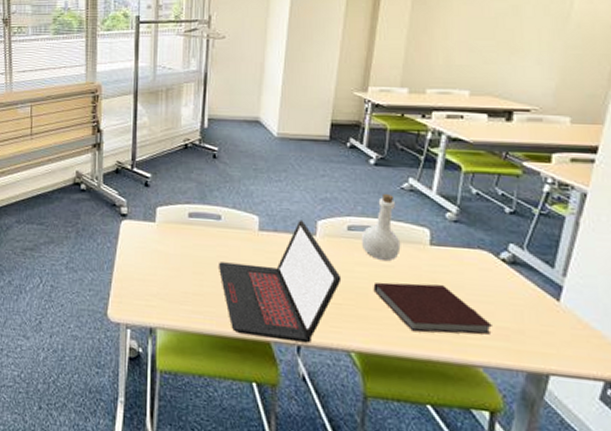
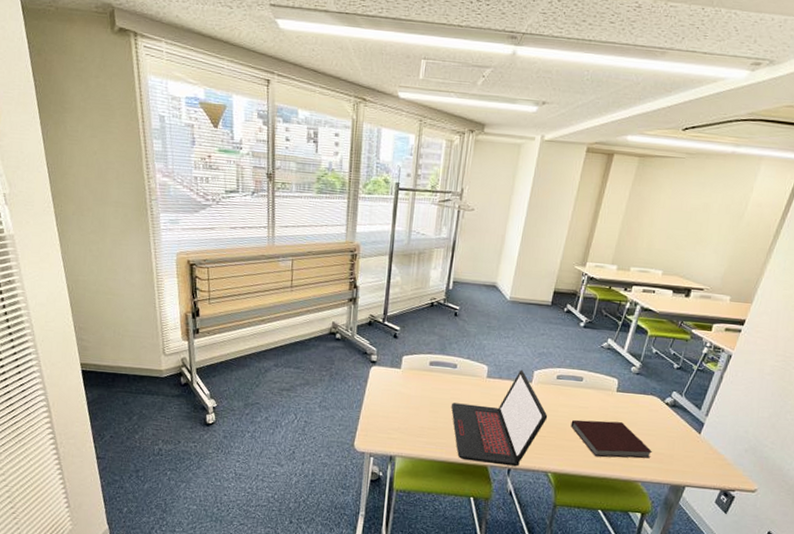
bottle: present [361,194,401,261] -> none [565,351,596,403]

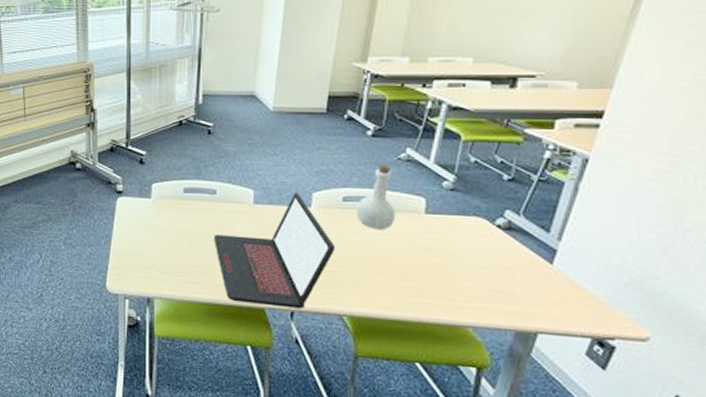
bottle: none [565,351,596,403] -> present [356,165,396,229]
notebook: present [571,419,653,459] -> none [367,250,485,298]

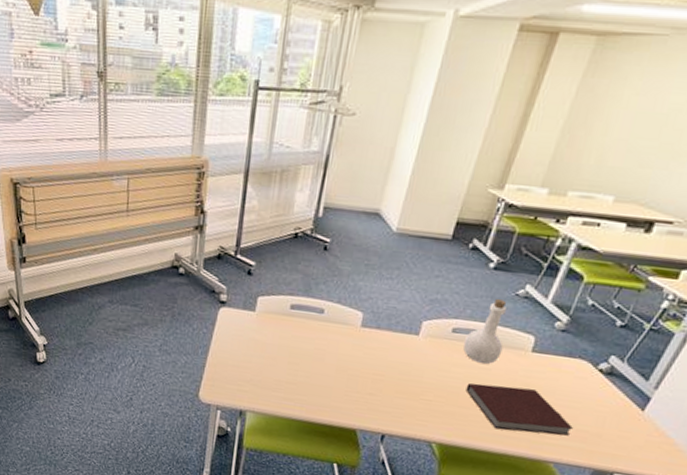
laptop: present [214,192,336,309] -> none [315,319,437,433]
notebook: none [367,250,485,298] -> present [466,383,574,436]

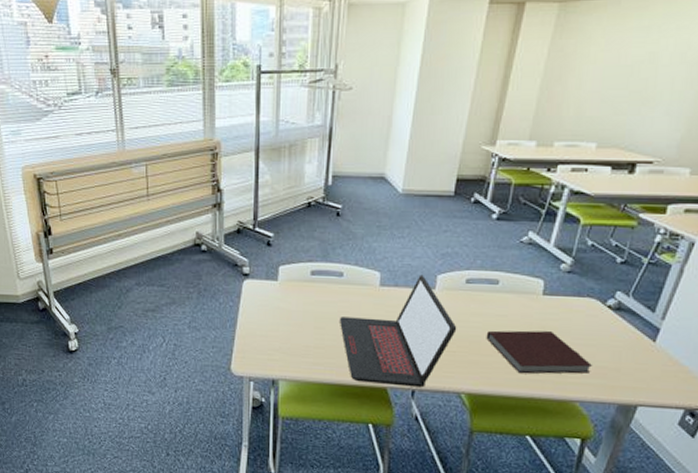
laptop: none [315,319,437,433] -> present [340,274,457,388]
bottle: present [462,299,508,364] -> none [477,248,516,310]

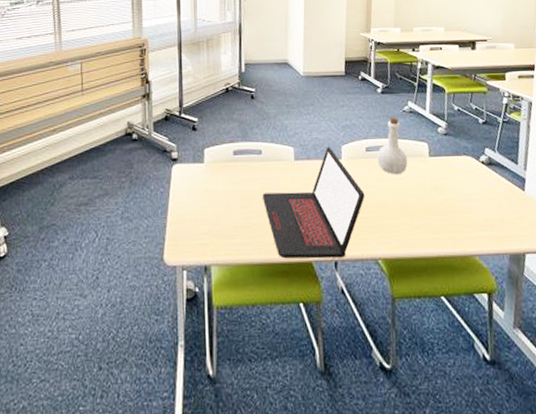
bottle: none [477,248,516,310] -> present [377,117,408,174]
notebook: present [486,330,593,374] -> none [390,190,482,233]

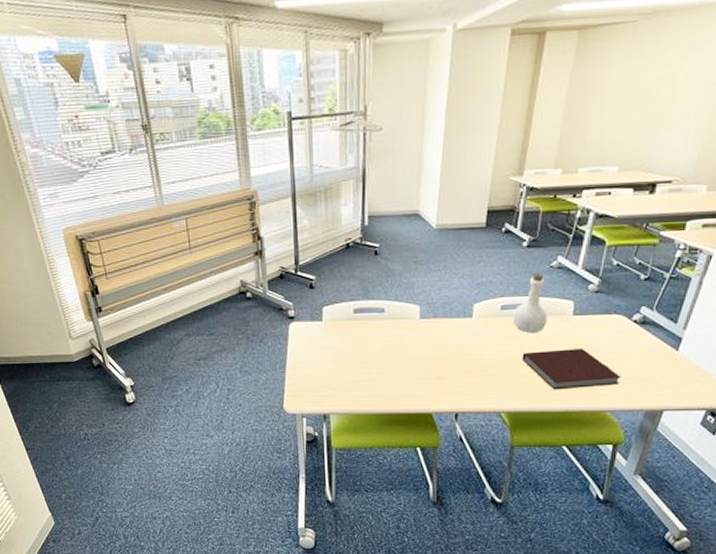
laptop: present [263,146,365,259] -> none [384,305,495,411]
notebook: none [390,190,482,233] -> present [522,349,622,390]

